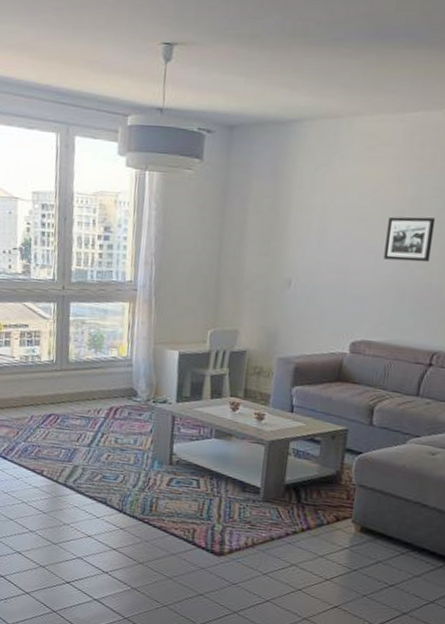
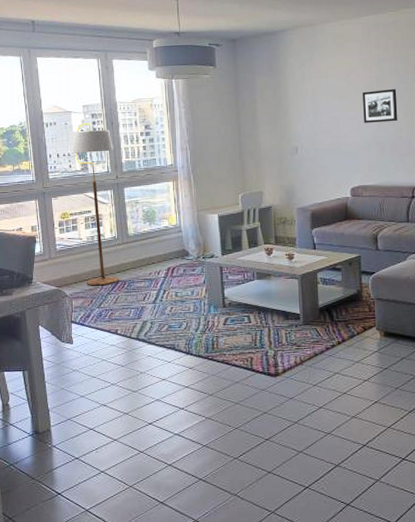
floor lamp: none [10,214,64,417] -> present [69,122,120,286]

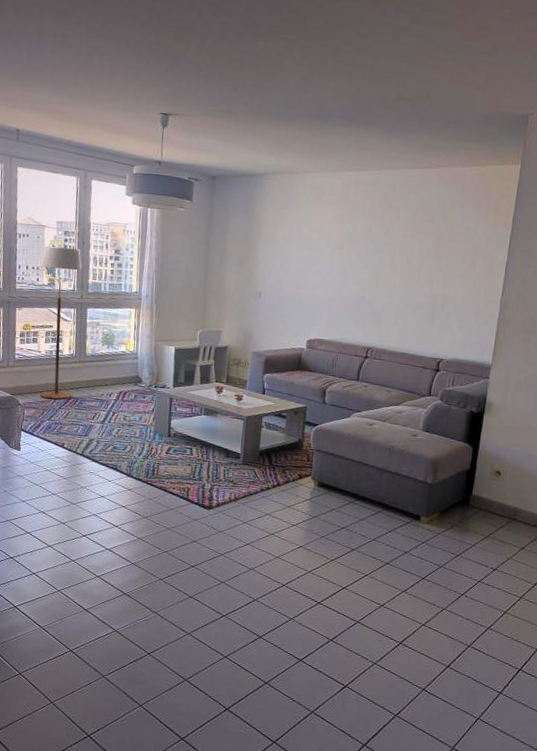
picture frame: present [362,89,398,123] -> none [330,247,367,281]

